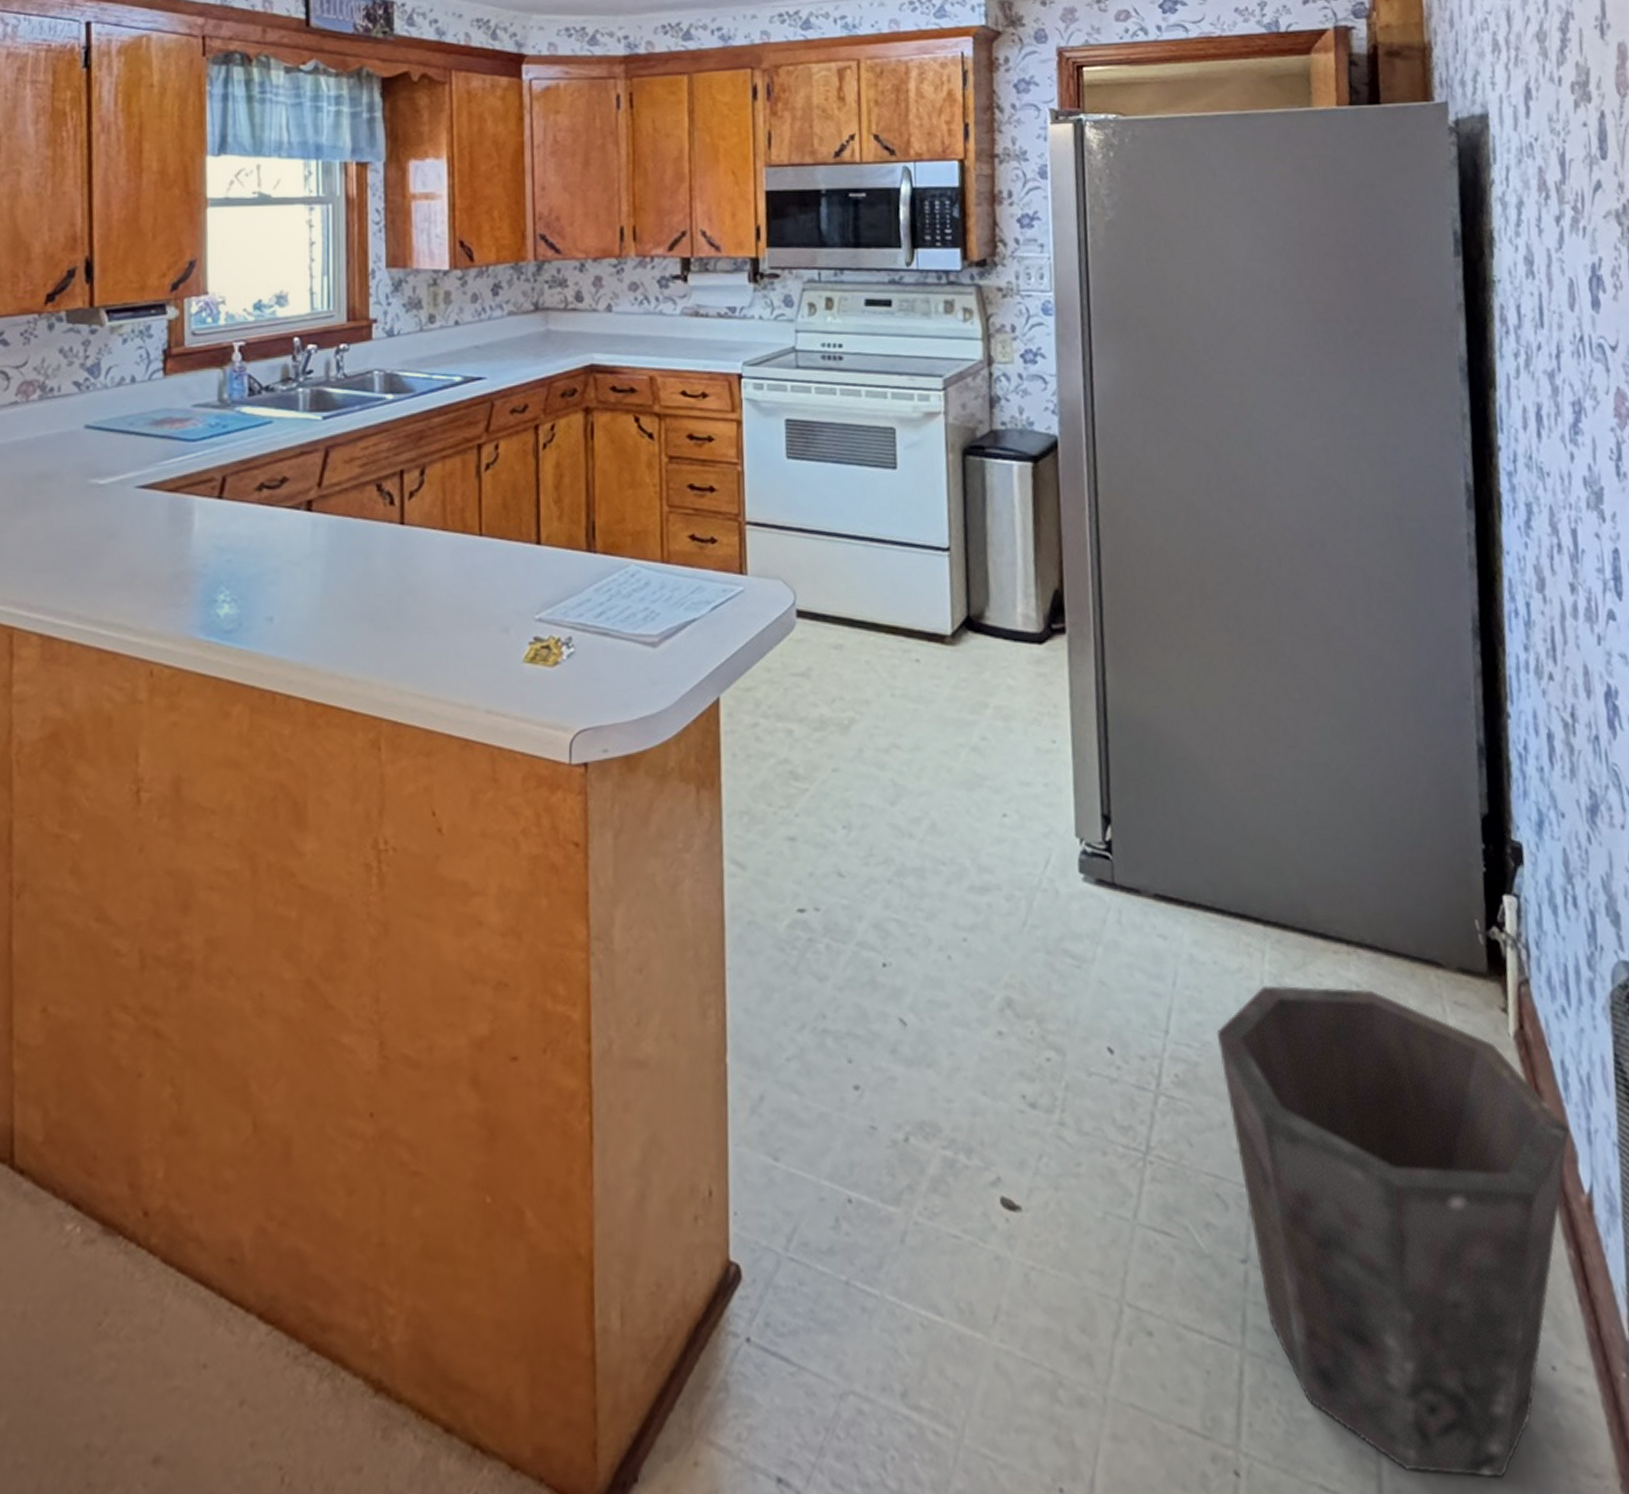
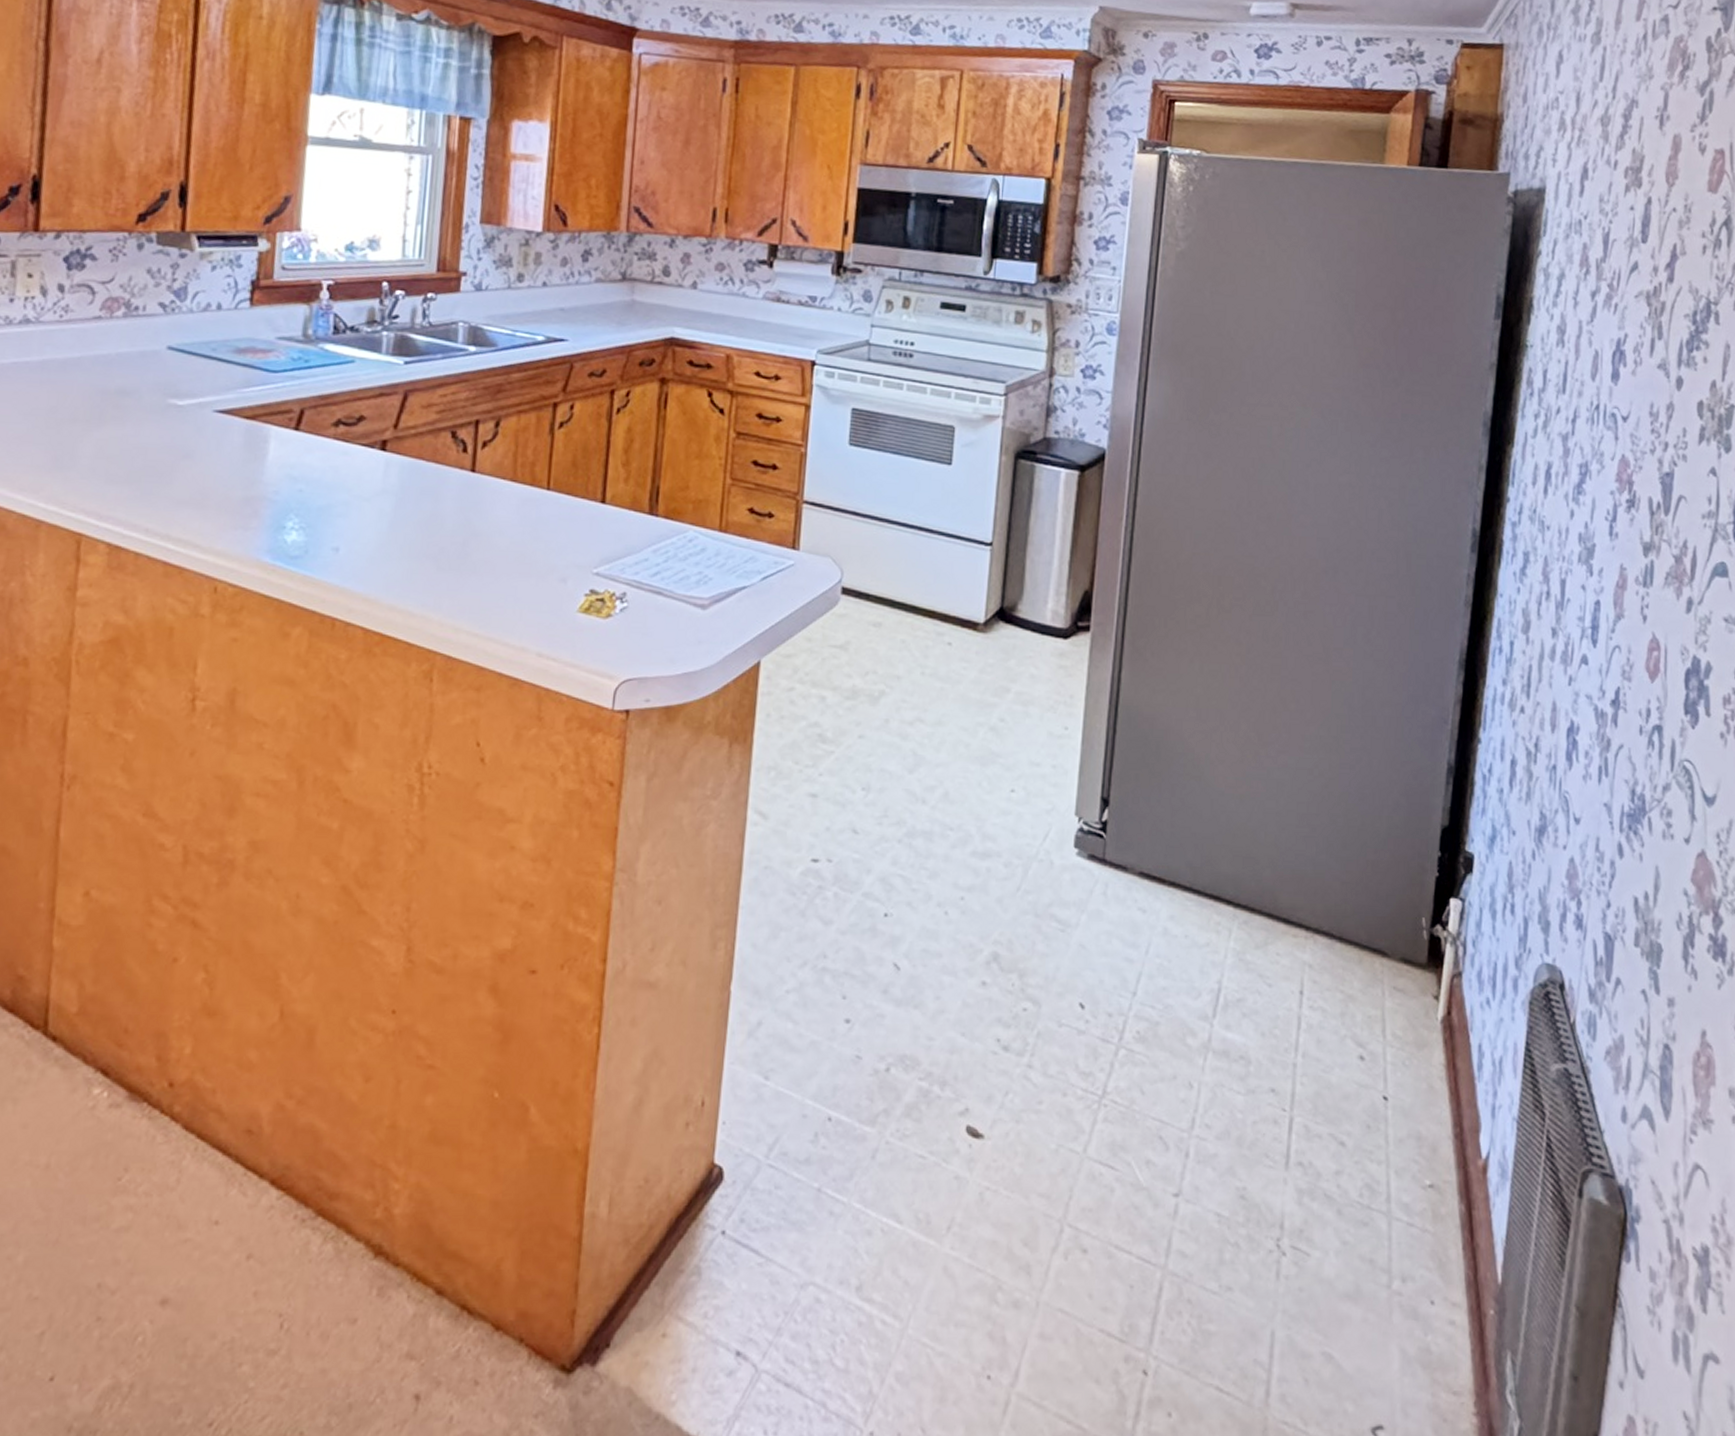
waste bin: present [1216,984,1569,1478] -> none [1178,959,1477,1389]

